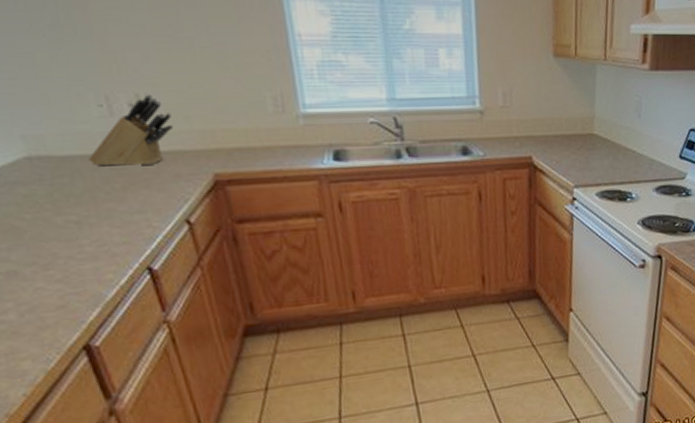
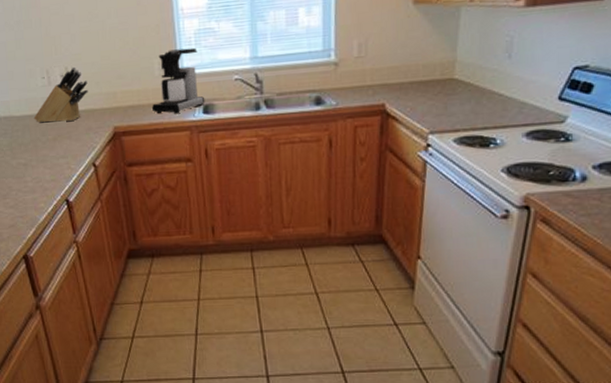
coffee maker: none [265,82,336,161] -> present [151,47,205,114]

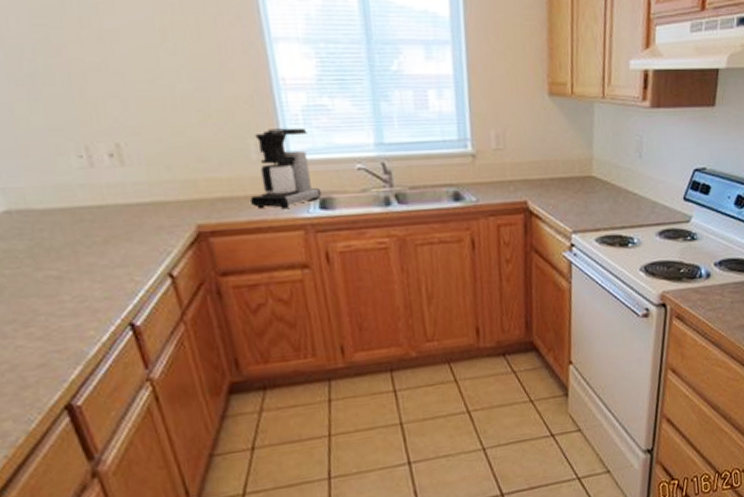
knife block: present [33,66,88,123] -> none [68,143,155,220]

